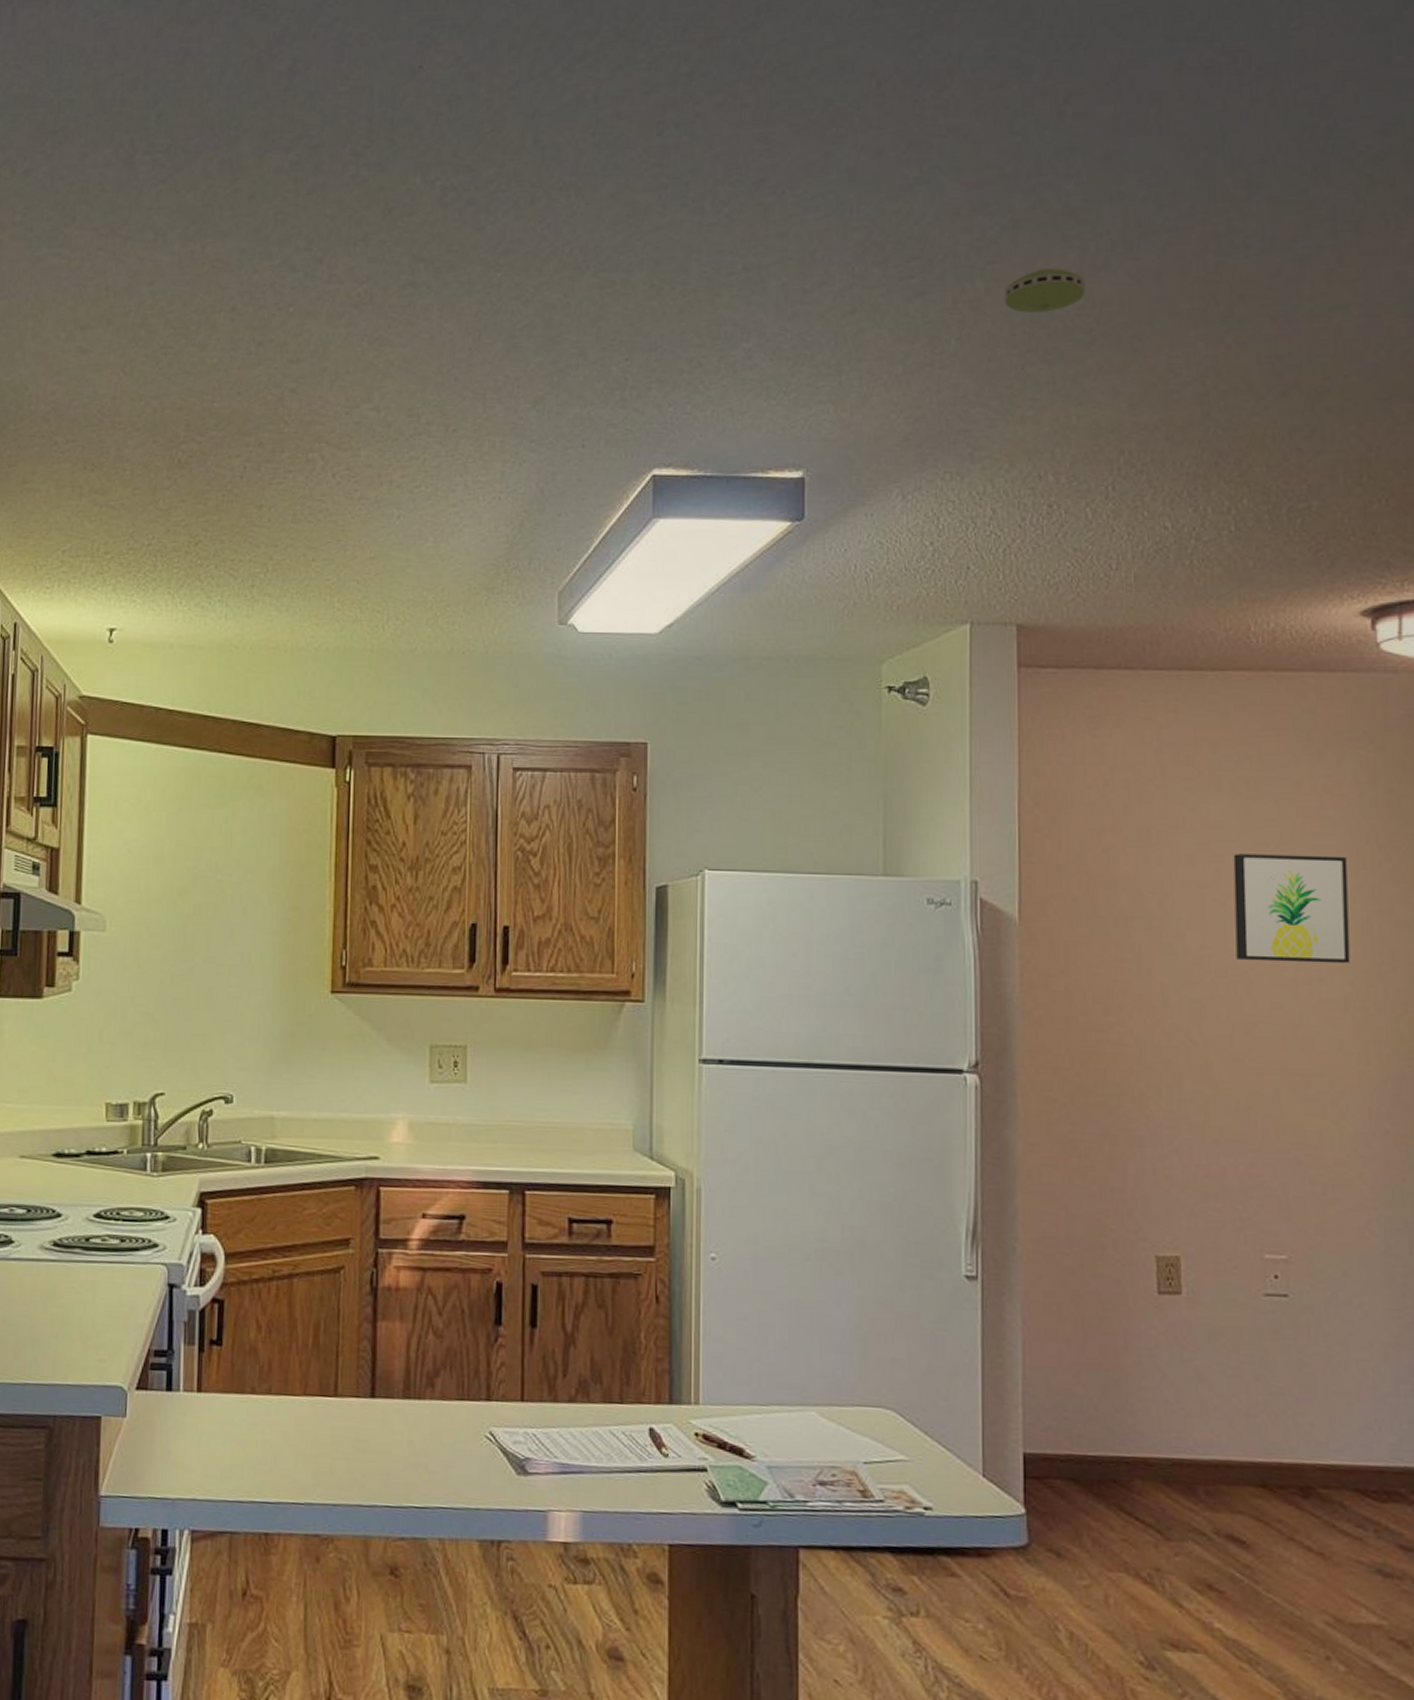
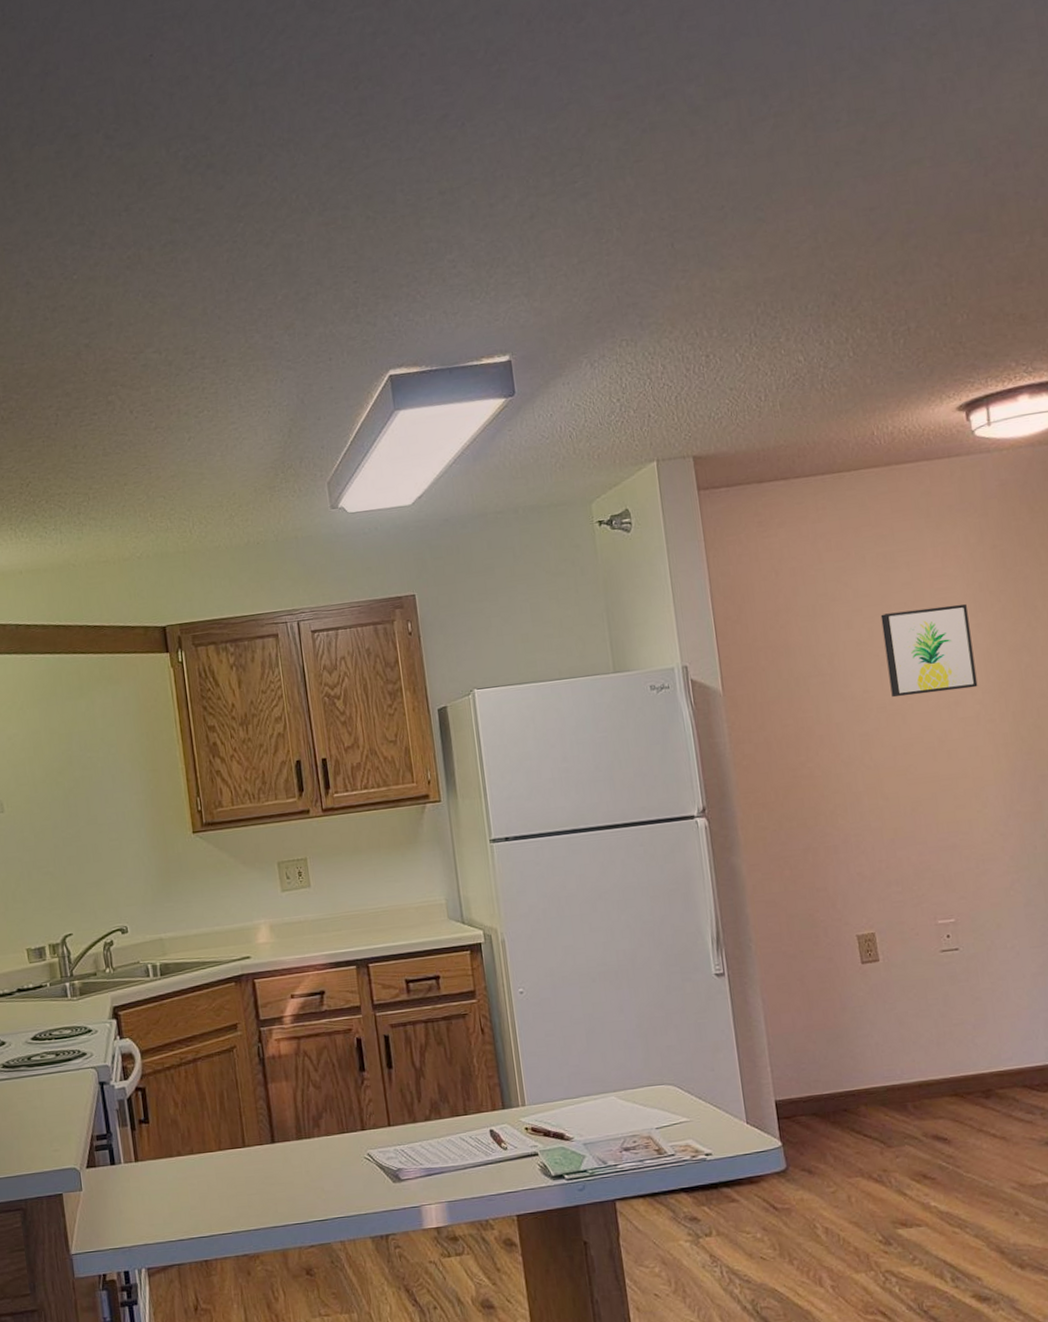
smoke detector: present [1004,267,1086,313] -> none [650,159,715,200]

